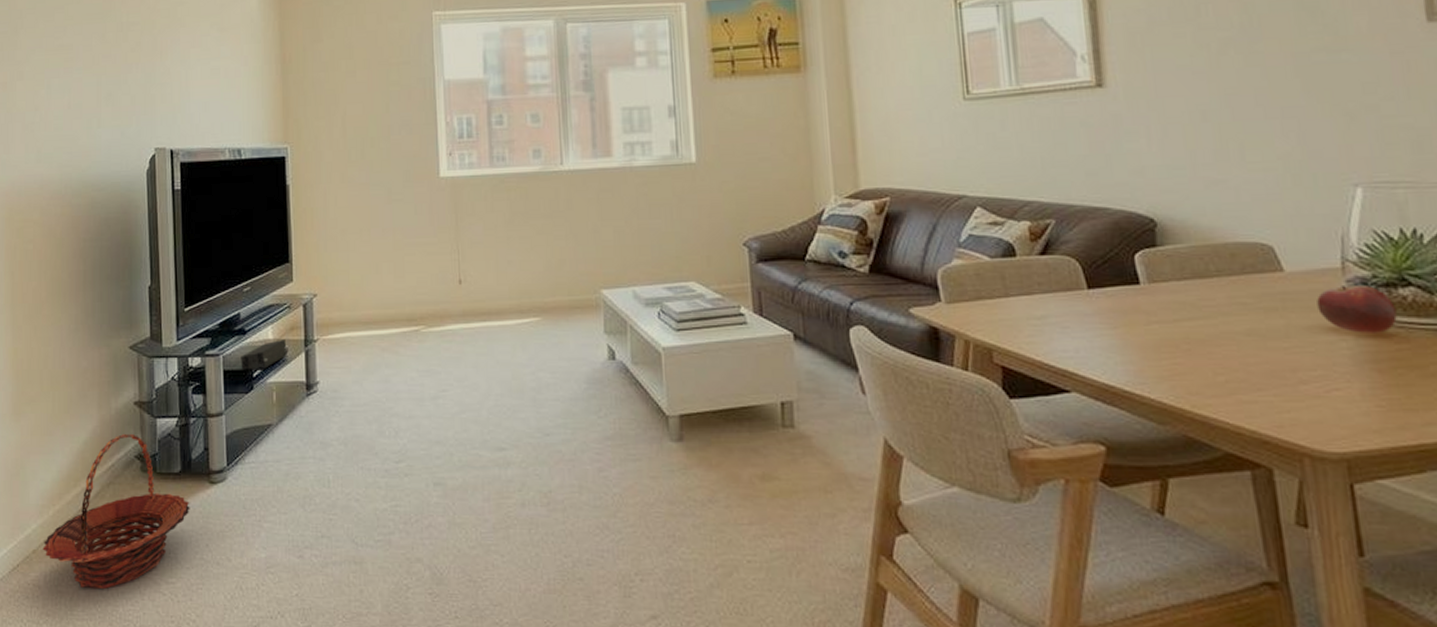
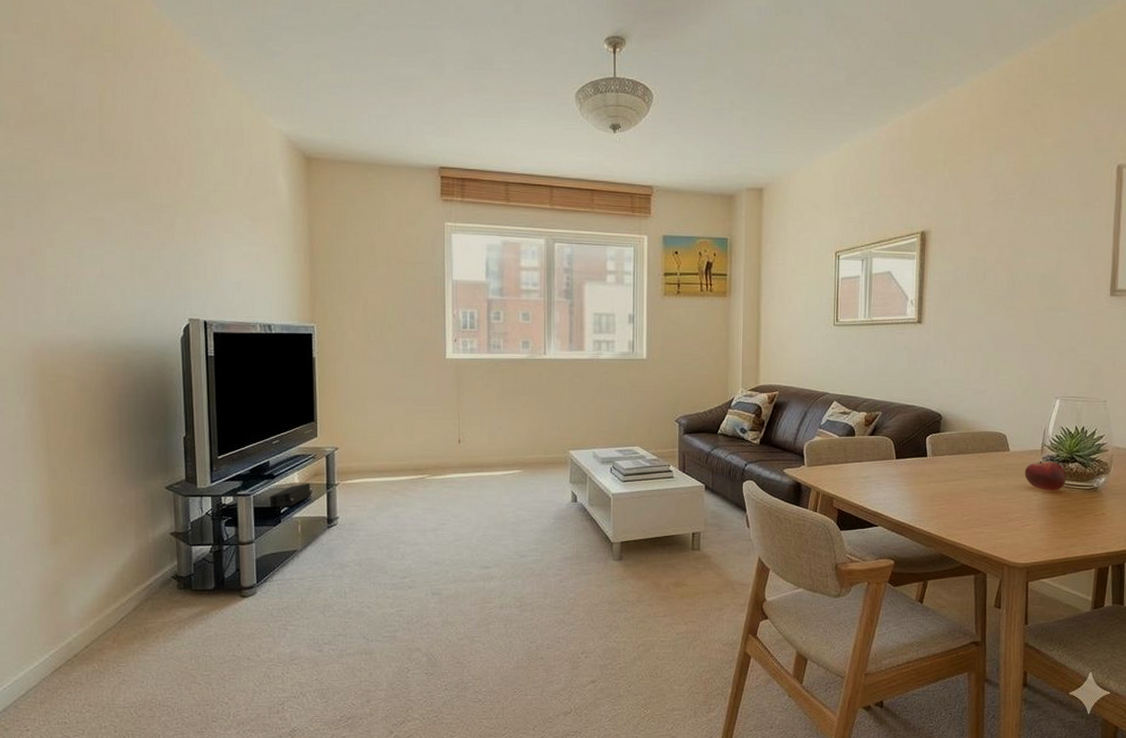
basket: present [42,434,190,589] -> none [84,559,223,684]

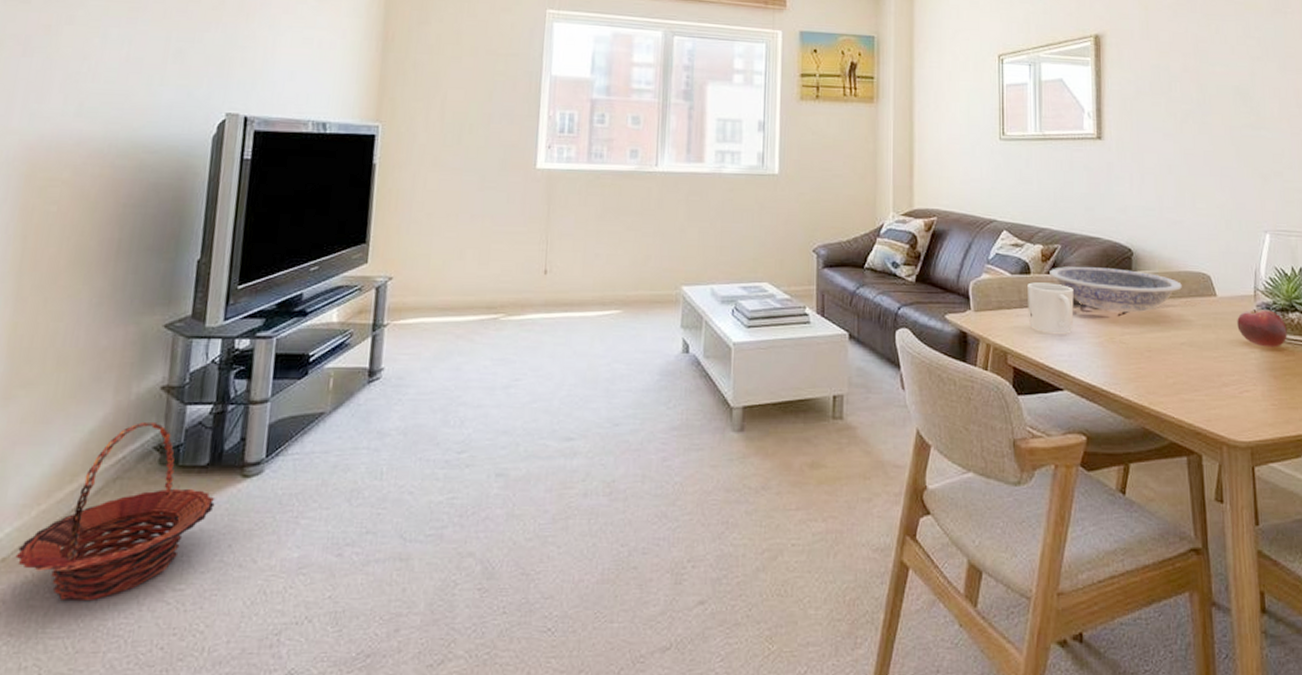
basket: none [84,559,223,684] -> present [15,422,215,602]
speaker: present [270,483,312,508] -> none [296,323,354,355]
mug: none [851,443,890,484] -> present [1027,282,1074,335]
bowl: none [871,430,981,466] -> present [1050,267,1182,313]

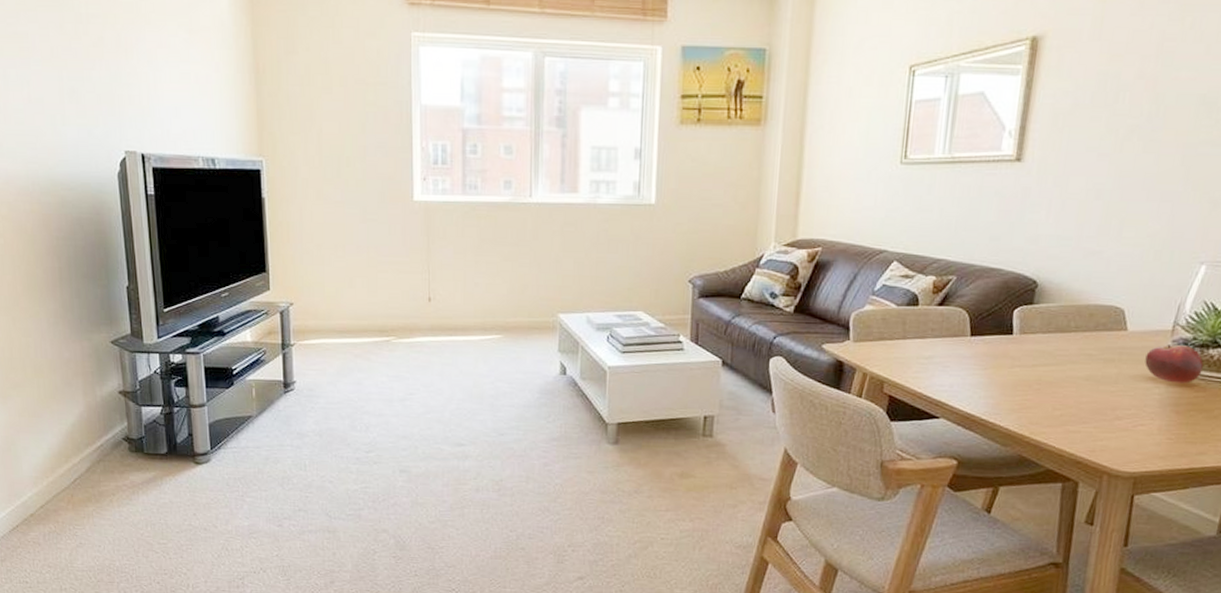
basket: present [15,422,215,602] -> none [39,419,178,547]
mug: present [1027,282,1074,335] -> none [910,314,964,366]
bowl: present [1050,267,1182,313] -> none [939,299,1089,346]

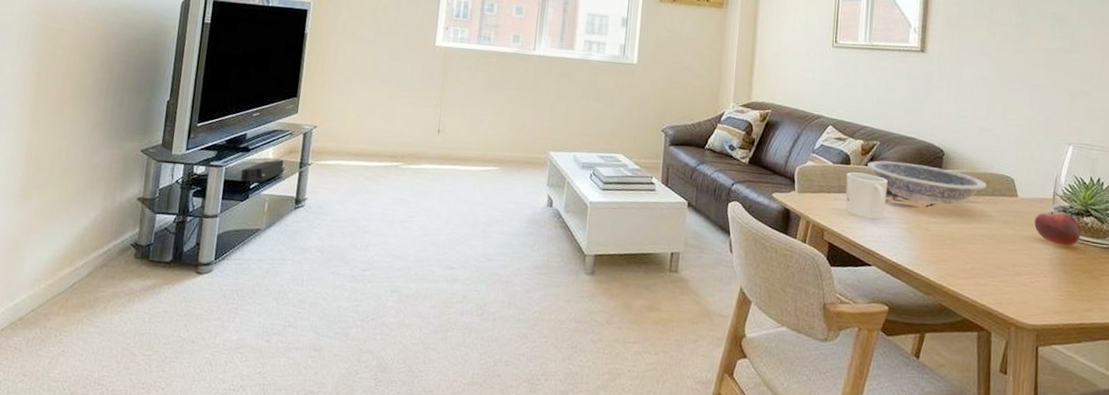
speaker: none [221,342,266,369] -> present [240,160,285,184]
mug: none [910,314,964,366] -> present [845,172,888,219]
bowl: none [939,299,1089,346] -> present [867,160,987,206]

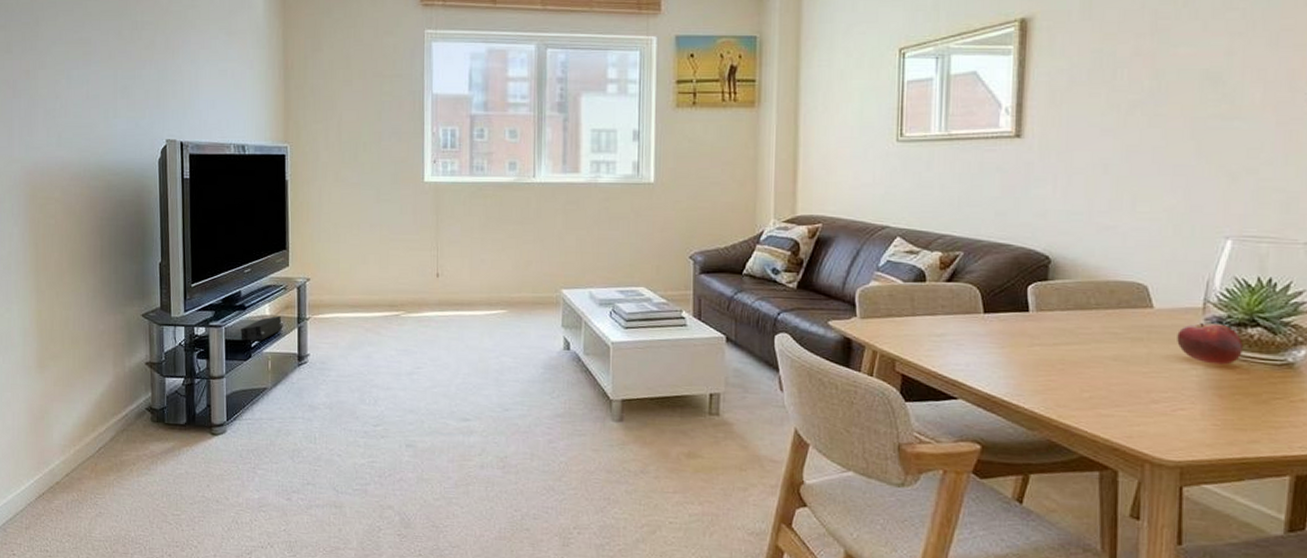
mug: present [845,172,888,219] -> none [921,290,976,345]
bowl: present [867,160,987,206] -> none [948,274,1110,324]

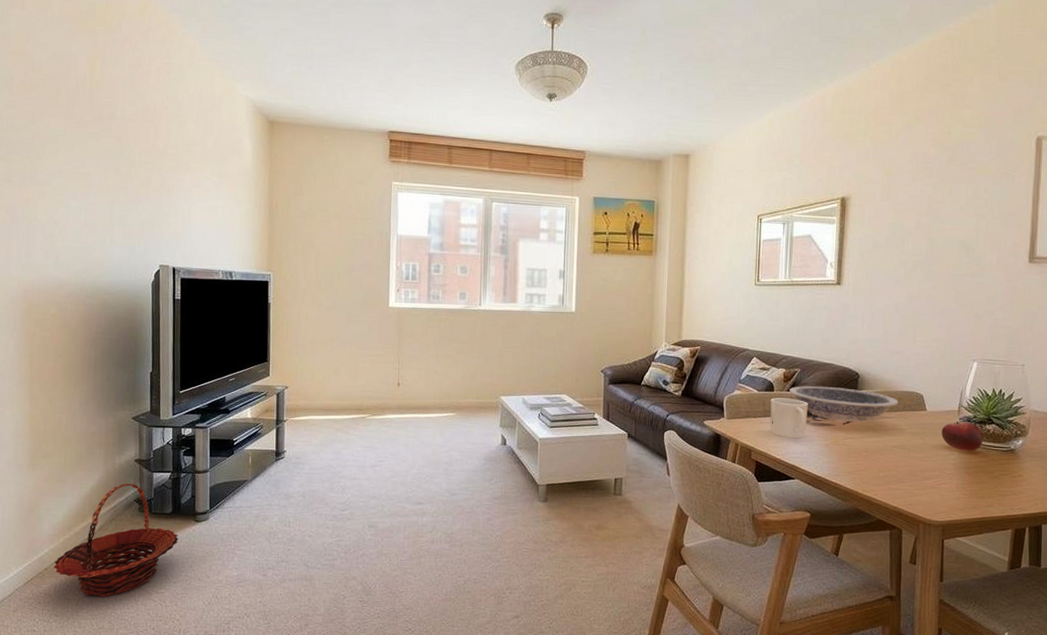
basket: none [65,389,194,517] -> present [53,483,178,597]
speaker: present [241,316,283,342] -> none [224,419,263,441]
mug: none [921,290,976,345] -> present [770,397,808,438]
bowl: none [948,274,1110,324] -> present [789,386,898,423]

